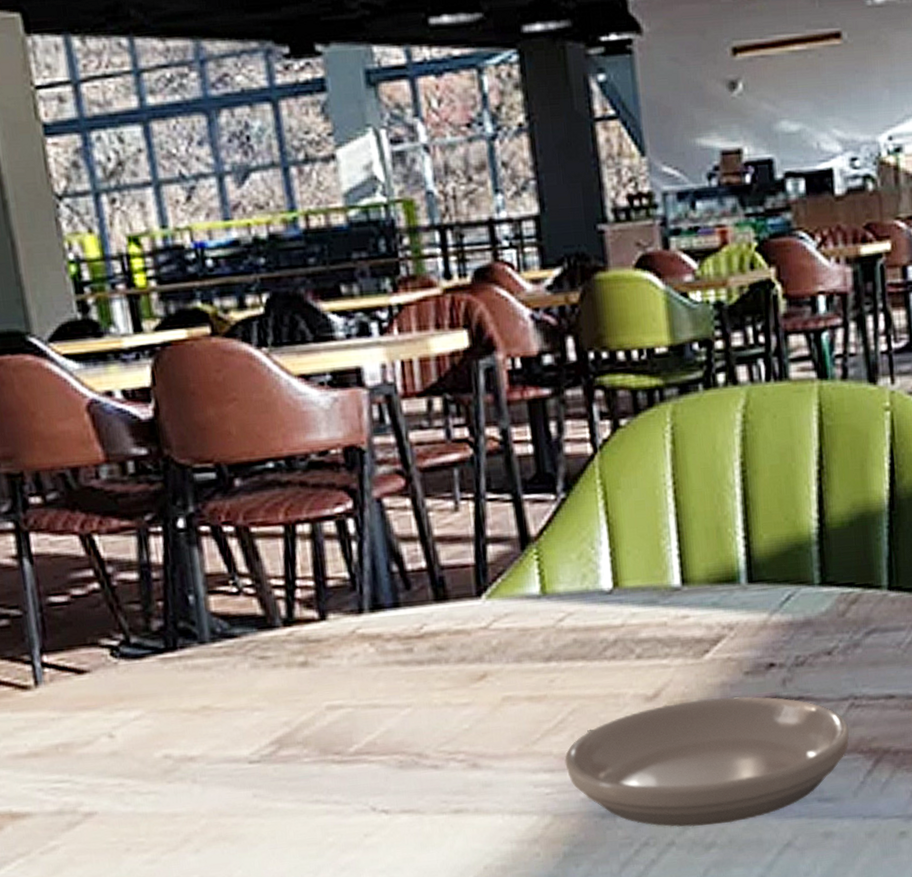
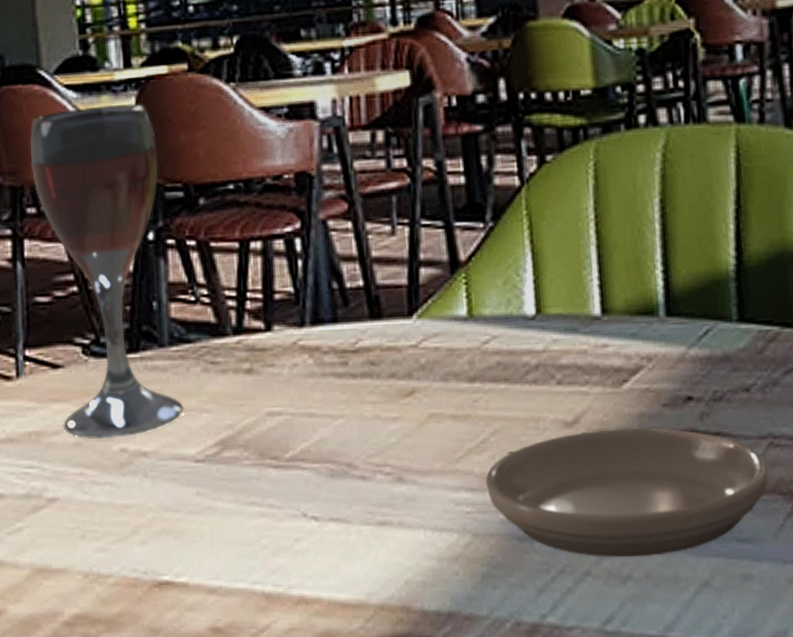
cup: none [25,373,234,748] -> present [29,103,185,440]

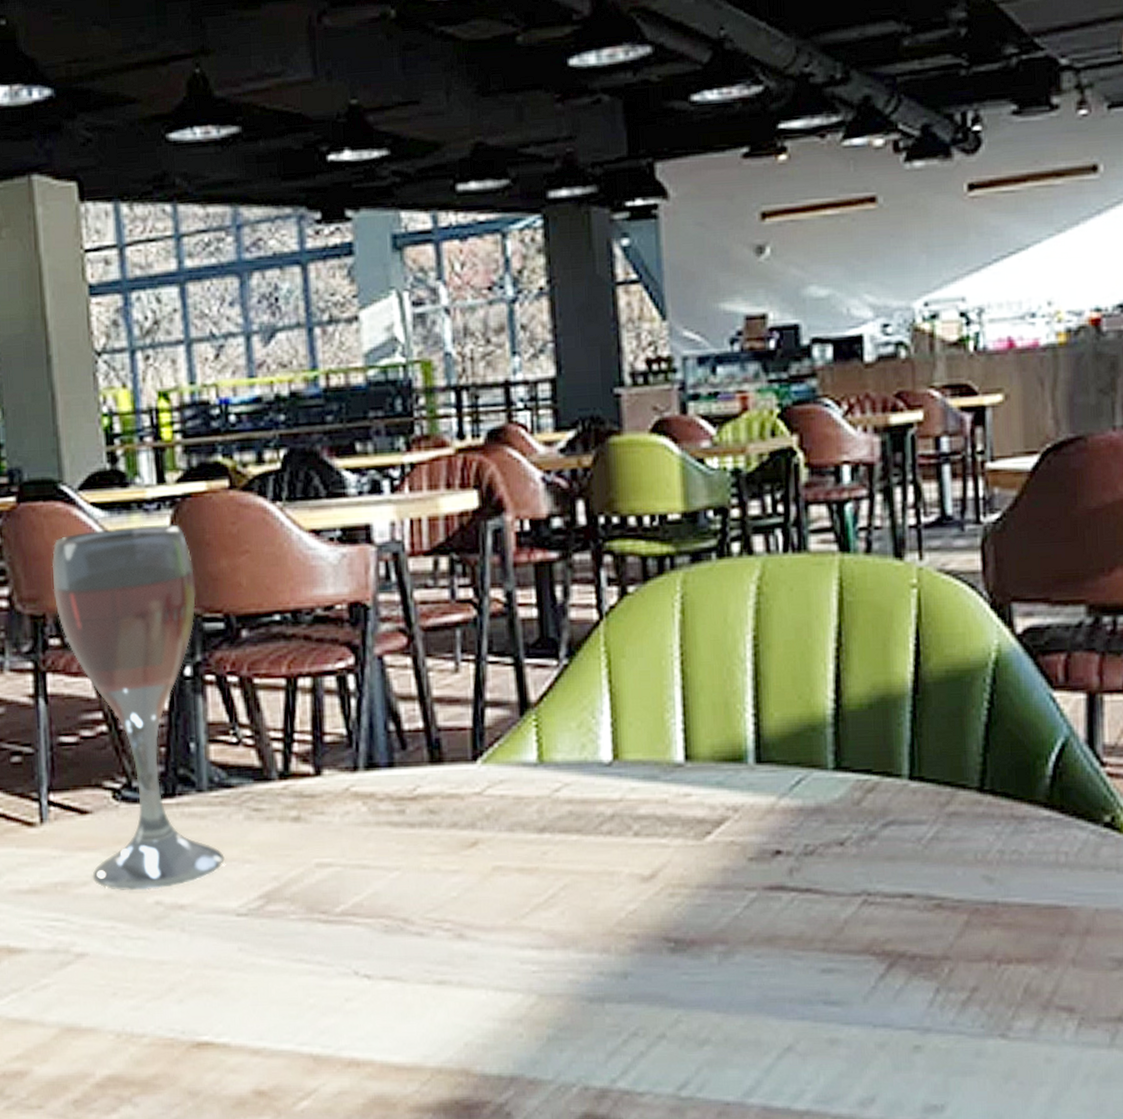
saucer: present [485,428,768,558] -> none [553,884,861,1021]

